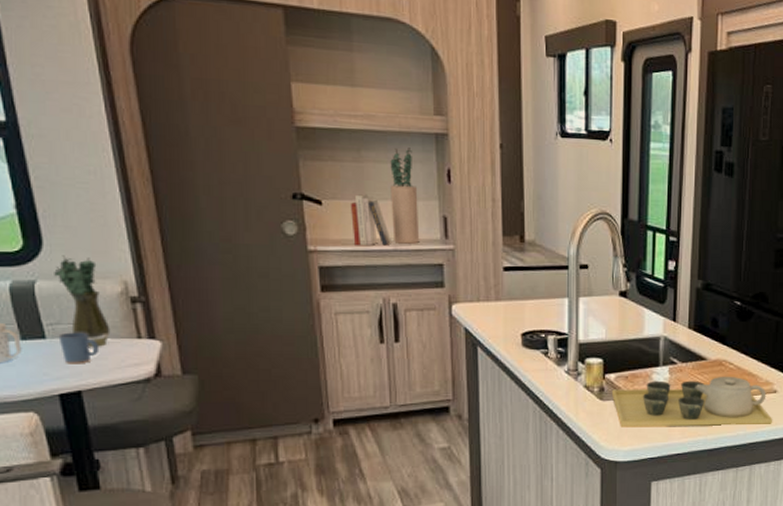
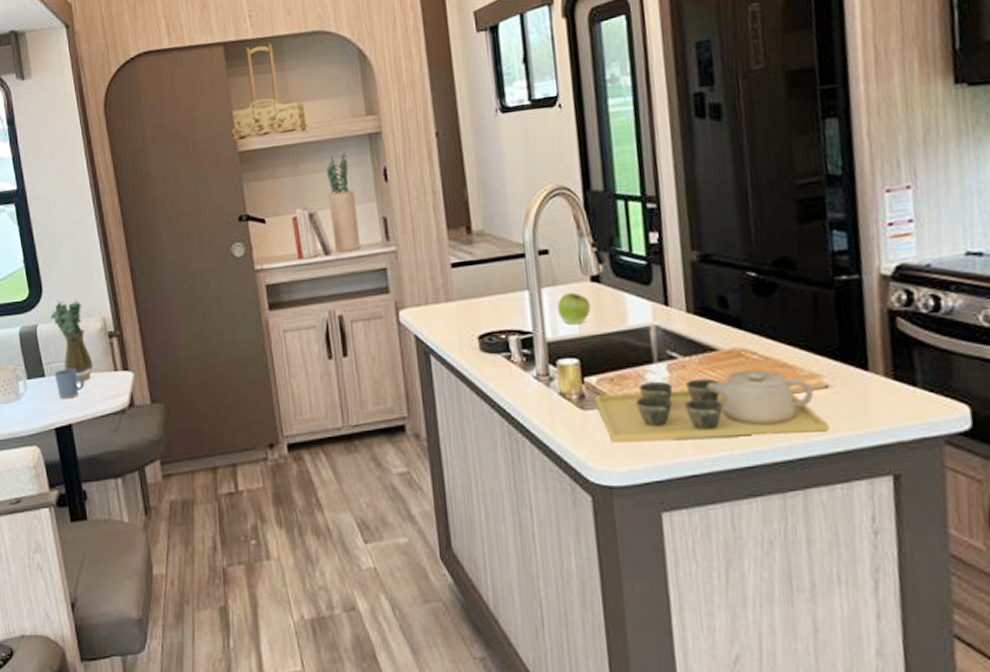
decorative basket: none [289,16,372,118] -> present [232,43,307,141]
fruit: none [590,303,617,331] -> present [557,292,591,325]

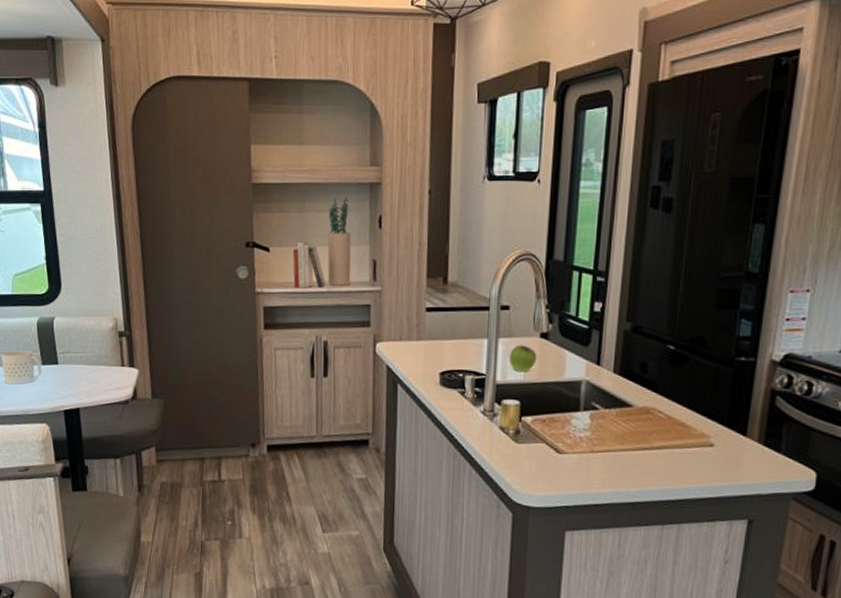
vase: present [51,299,93,383] -> none [67,297,103,374]
mug: present [54,368,85,399] -> none [67,359,94,386]
decorative basket: present [232,43,307,141] -> none [248,85,316,173]
tea set: present [594,369,830,443] -> none [527,425,708,481]

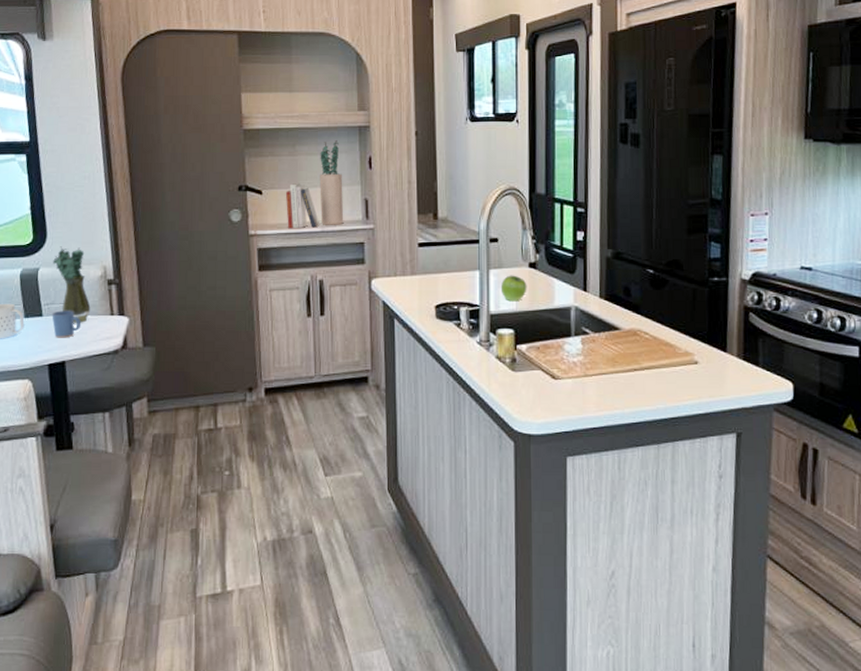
vase: none [67,297,103,374] -> present [53,246,91,324]
mug: none [67,359,94,386] -> present [52,311,82,338]

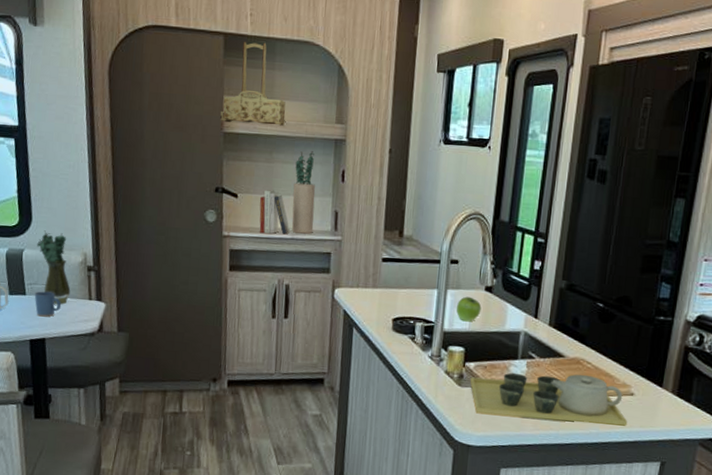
decorative basket: none [239,37,306,120] -> present [220,41,286,126]
tea set: none [523,346,696,400] -> present [469,372,628,426]

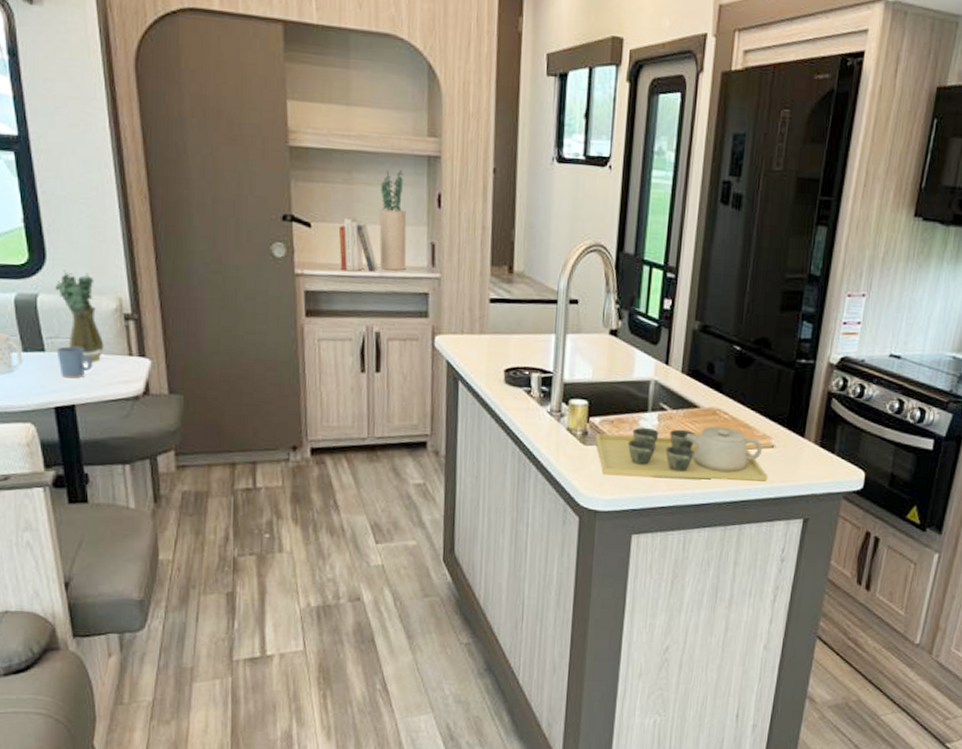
decorative basket: present [220,41,286,126] -> none [284,31,366,139]
fruit: present [456,296,482,322] -> none [577,341,606,371]

